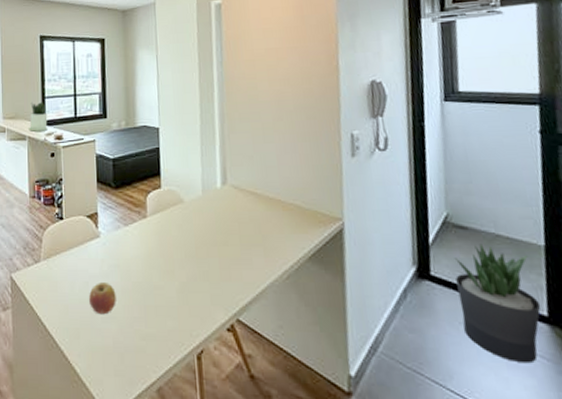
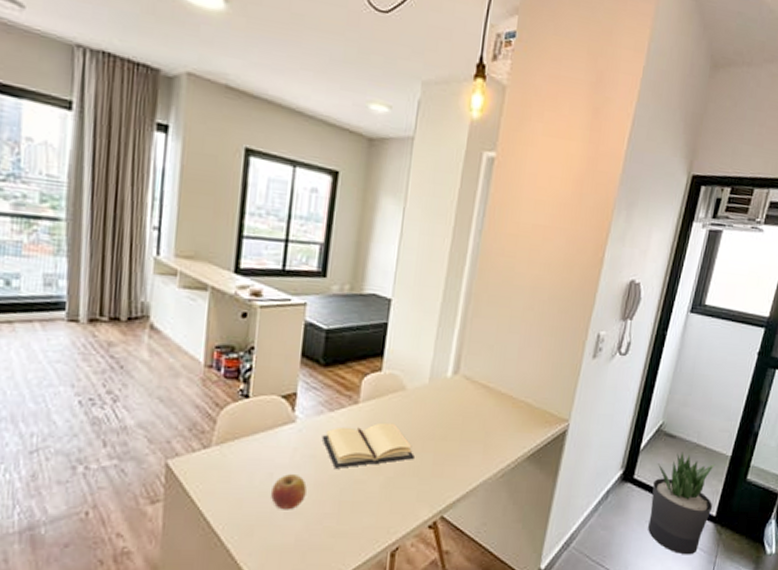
planter: present [28,101,49,132] -> none [212,239,243,283]
book: none [122,232,202,276] -> present [322,422,414,468]

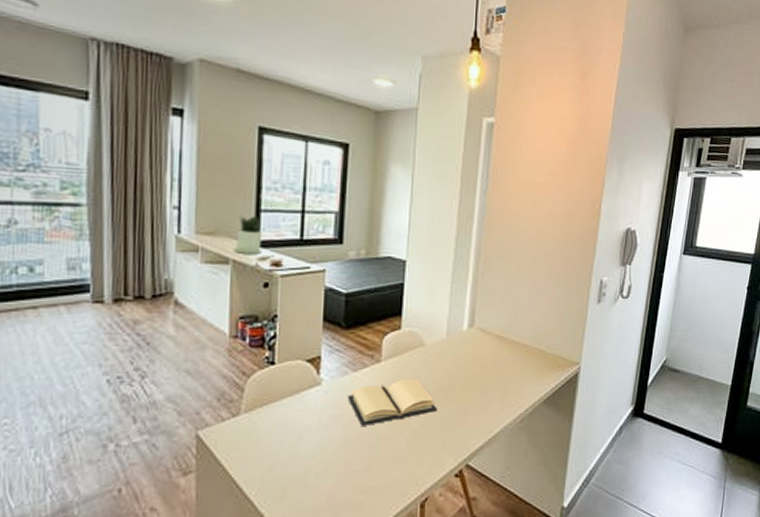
planter: none [212,239,243,283] -> present [233,214,263,254]
fruit: present [270,474,307,510] -> none [300,435,335,471]
planter: present [648,452,716,555] -> none [661,384,719,482]

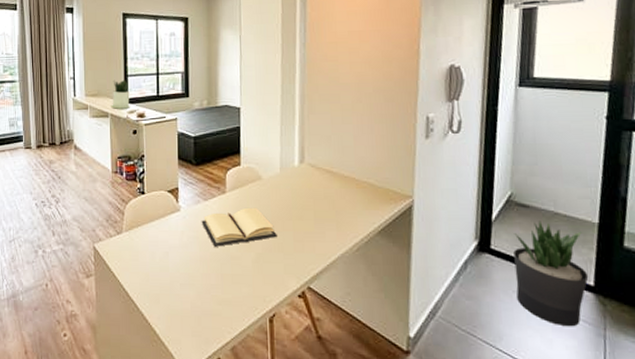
planter: none [661,384,719,482] -> present [513,221,589,327]

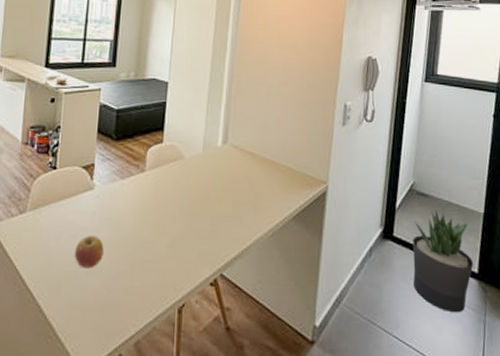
planter: present [111,79,131,109] -> none [28,41,52,74]
fruit: none [168,253,195,282] -> present [74,236,104,269]
book: present [201,207,277,247] -> none [115,188,194,230]

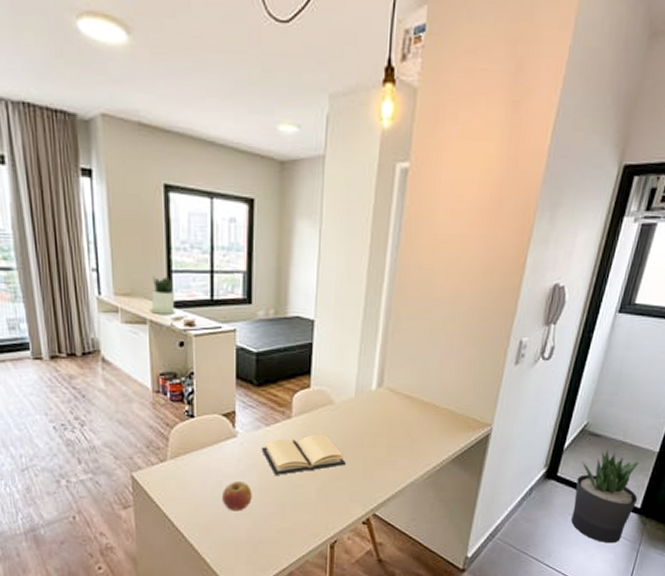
planter: none [28,41,52,74] -> present [149,275,177,314]
book: none [115,188,194,230] -> present [261,434,346,475]

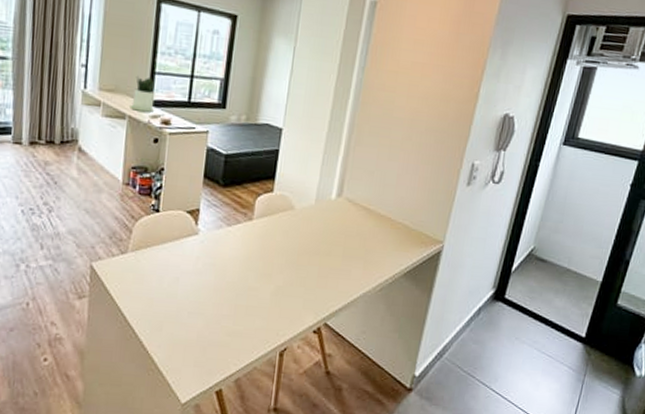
fruit: present [221,482,252,511] -> none [176,279,207,310]
book: present [261,434,346,475] -> none [220,237,301,276]
planter: present [571,449,642,544] -> none [518,275,586,372]

